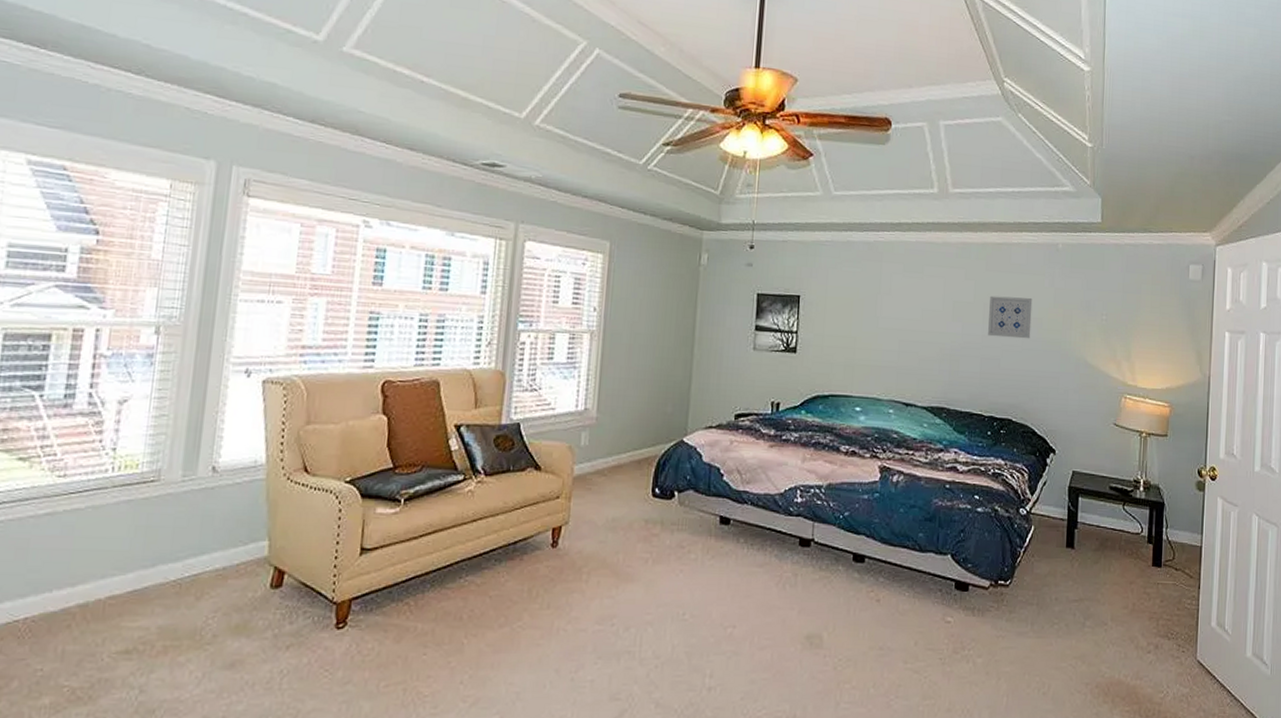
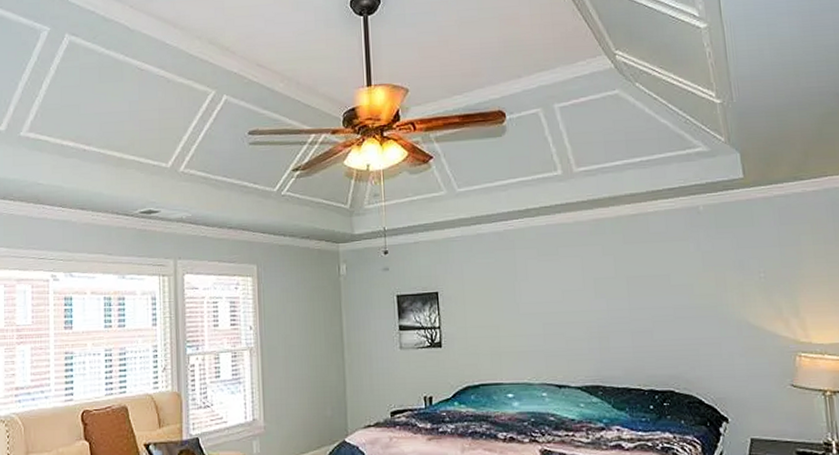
wall art: present [988,295,1033,339] -> none [632,264,683,309]

